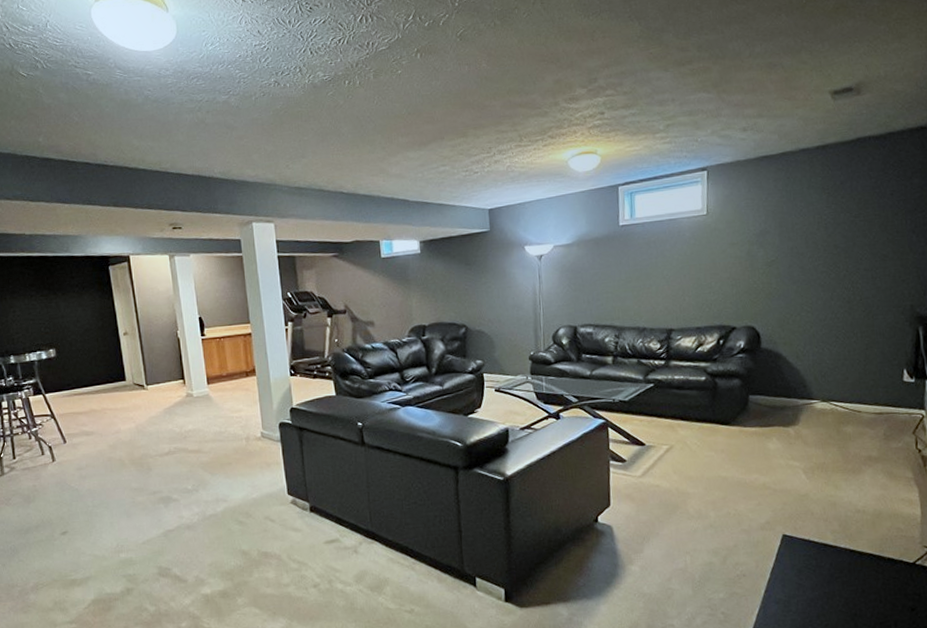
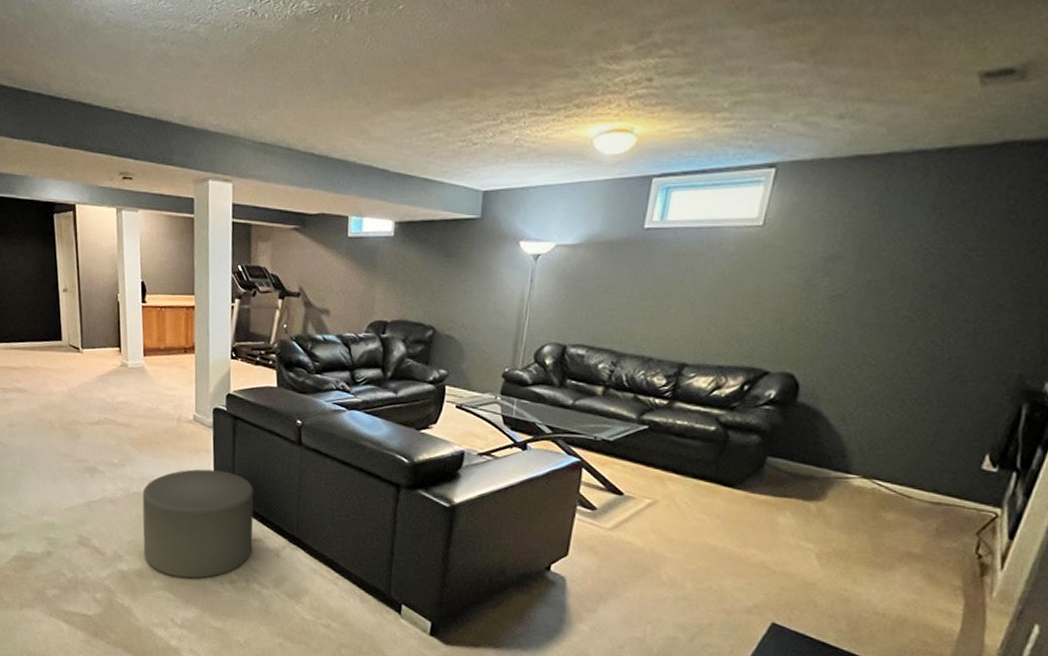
pouf: none [219,480,331,591] -> present [142,469,254,579]

